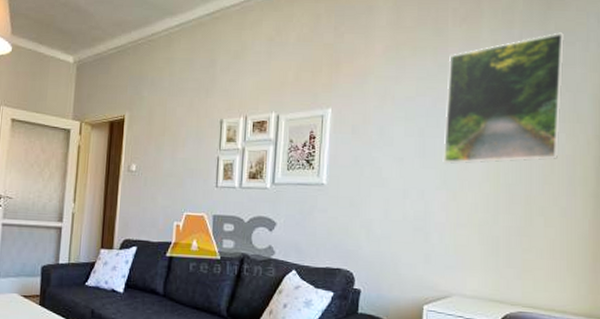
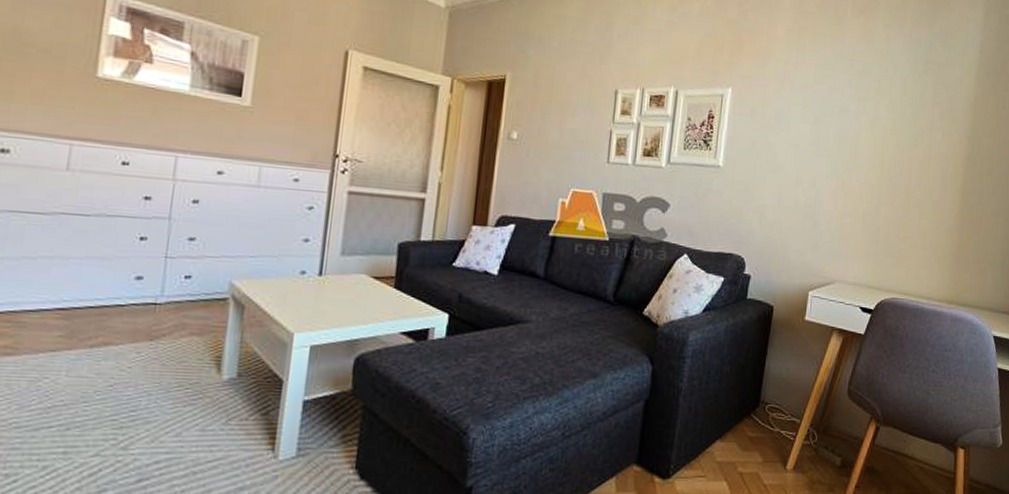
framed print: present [442,32,565,165] -> none [834,35,948,156]

